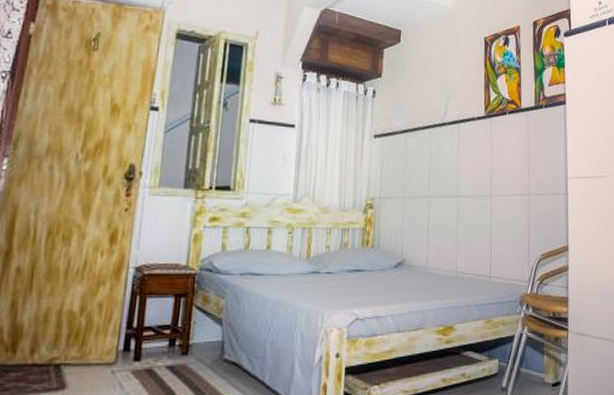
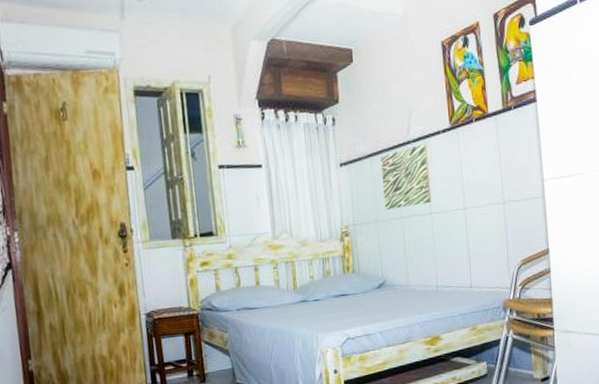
wall art: none [413,127,461,187] -> present [380,143,432,210]

